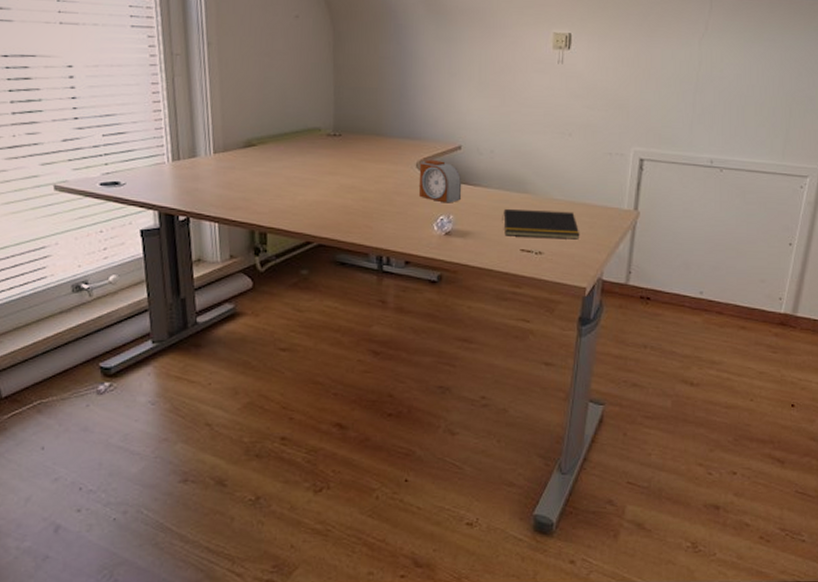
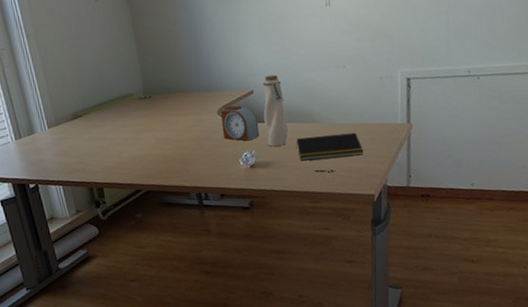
water bottle: none [469,131,496,214] -> present [263,74,288,147]

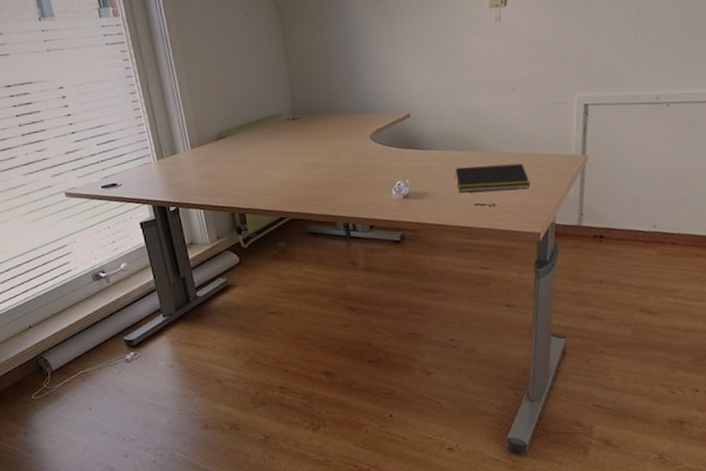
alarm clock: present [220,105,260,141] -> none [373,130,415,169]
water bottle: present [263,74,288,147] -> none [420,96,447,176]

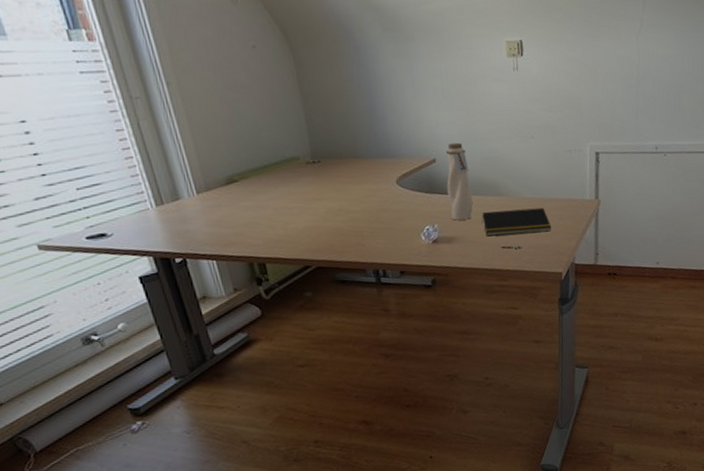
water bottle: none [420,96,447,176] -> present [446,142,473,221]

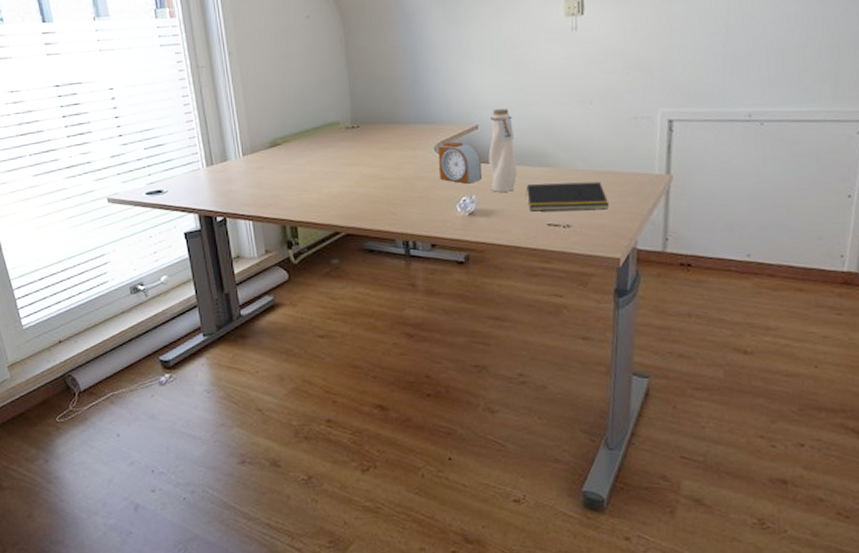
alarm clock: none [399,174,443,214] -> present [437,141,483,184]

